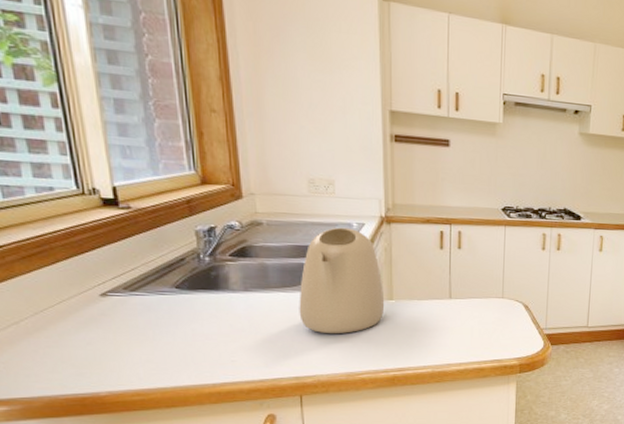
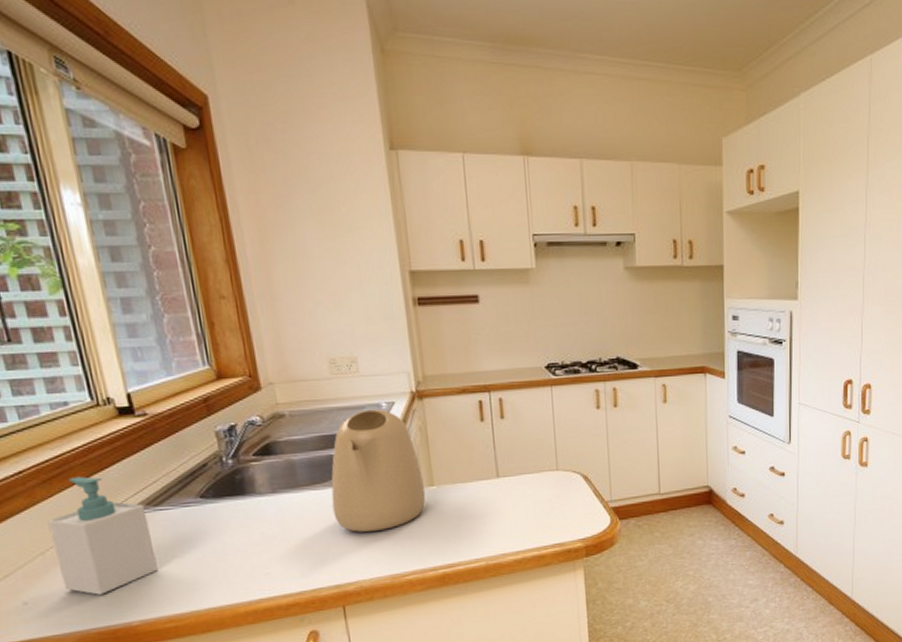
soap bottle: none [24,257,129,365] -> present [47,476,158,595]

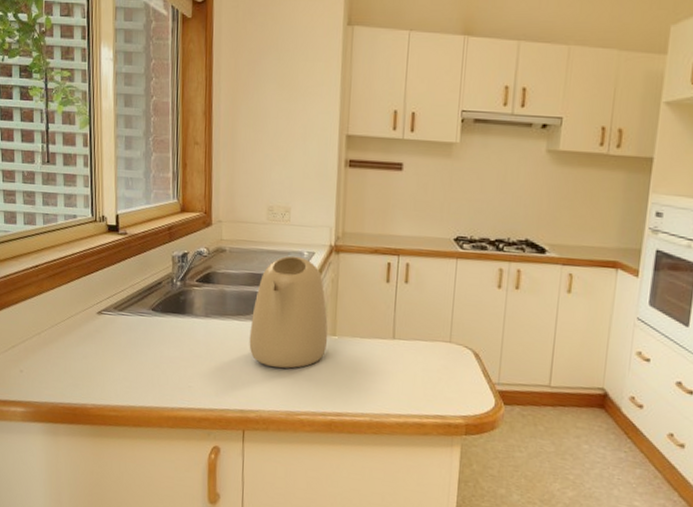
soap bottle: present [47,476,158,595] -> none [47,276,113,376]

